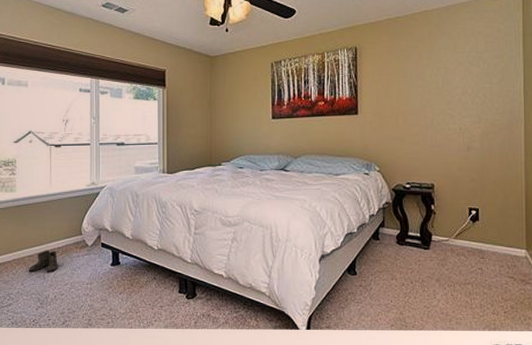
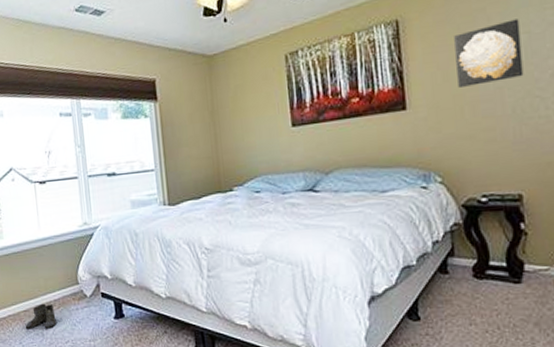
wall art: none [395,57,440,102] -> present [454,19,524,87]

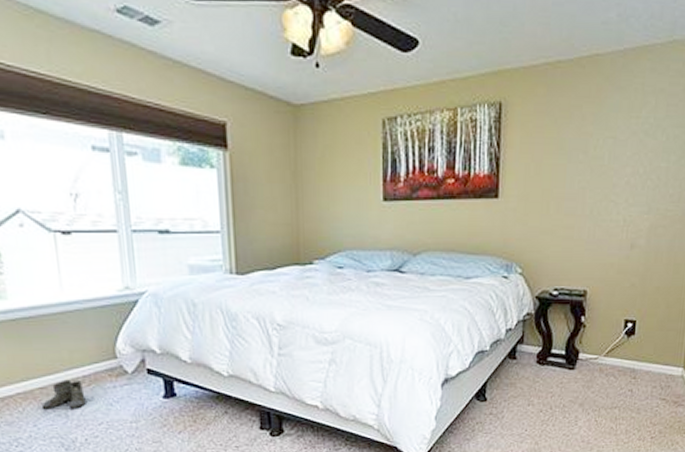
wall art: present [454,19,524,87] -> none [548,122,609,183]

